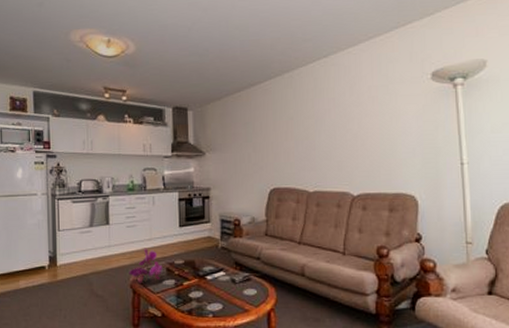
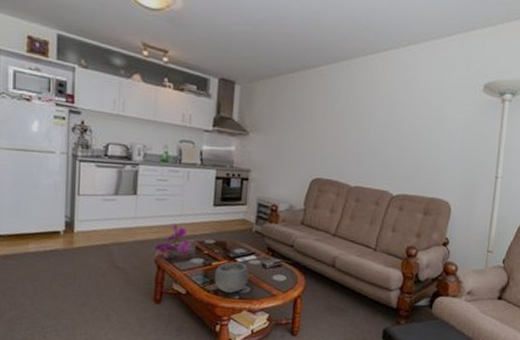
bowl: none [186,279,221,311] -> present [214,261,250,293]

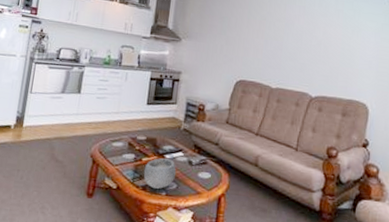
flower: present [154,223,192,259] -> none [91,120,126,154]

